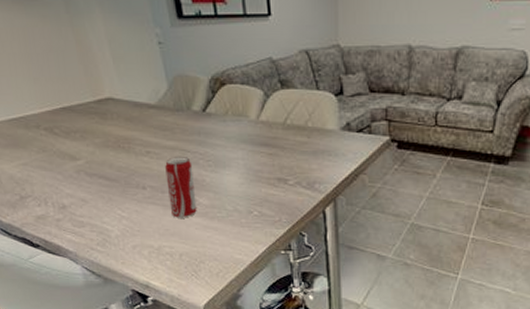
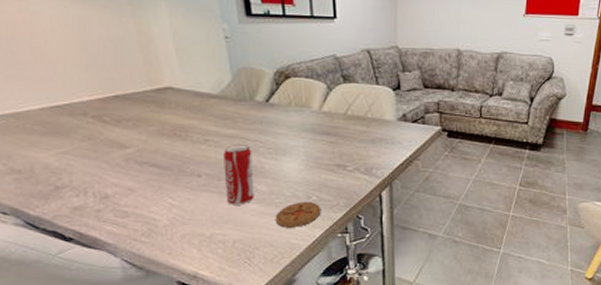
coaster: none [218,216,263,243] -> present [275,202,321,228]

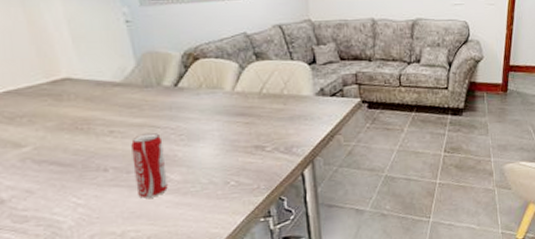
coaster: present [275,202,321,228] -> none [191,187,241,217]

